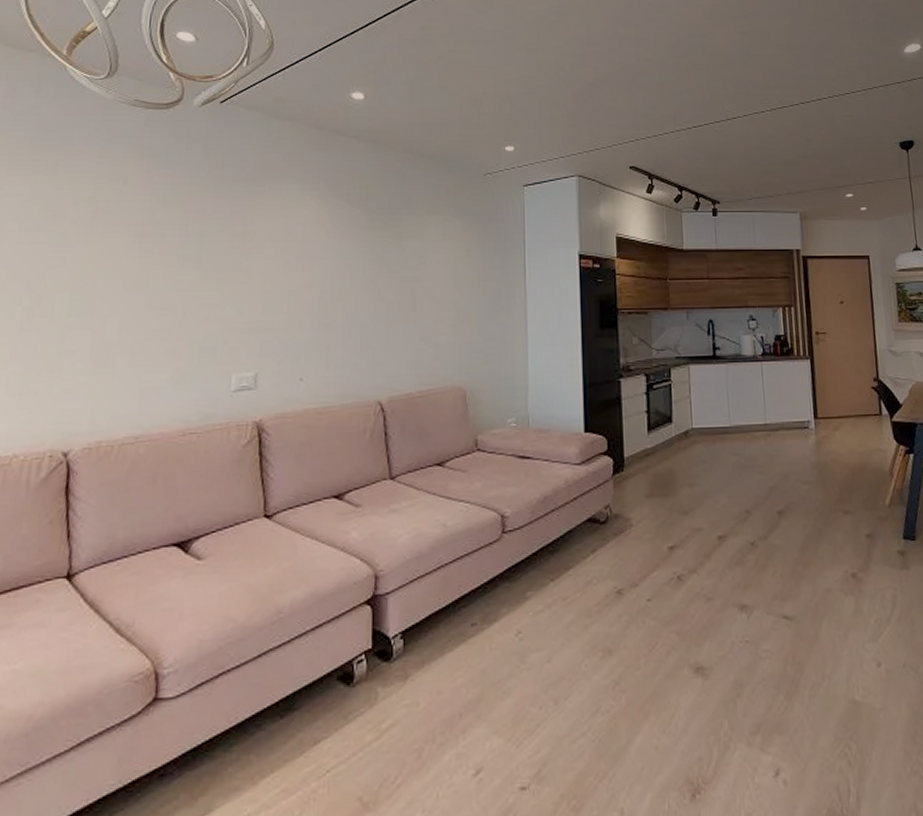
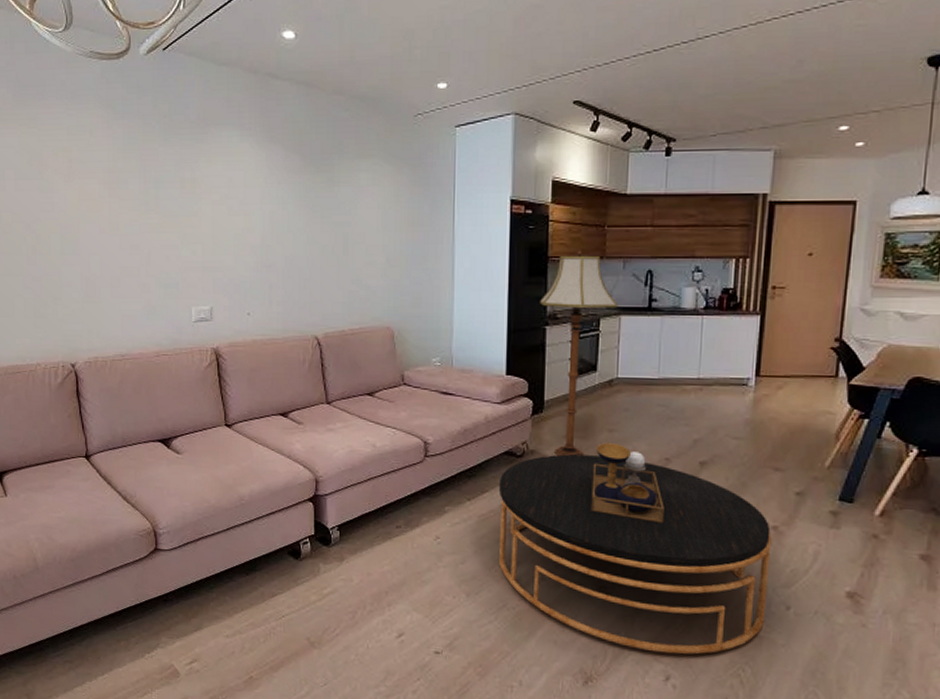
coffee table: none [583,499,861,742] -> present [498,443,772,655]
floor lamp: none [613,301,686,519] -> present [540,249,618,457]

